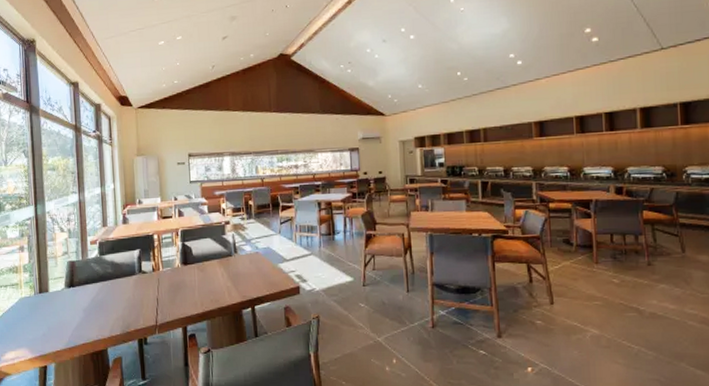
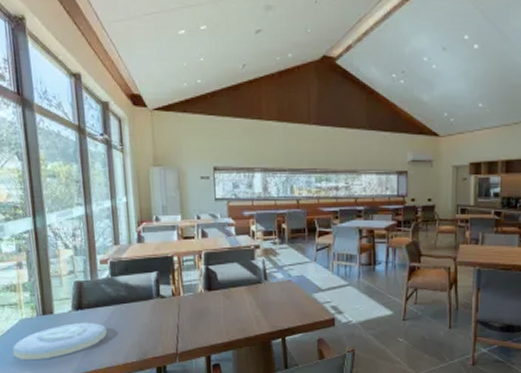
plate: none [11,298,94,337] -> present [12,322,107,361]

